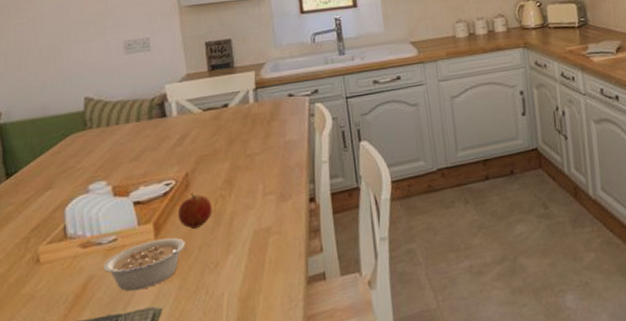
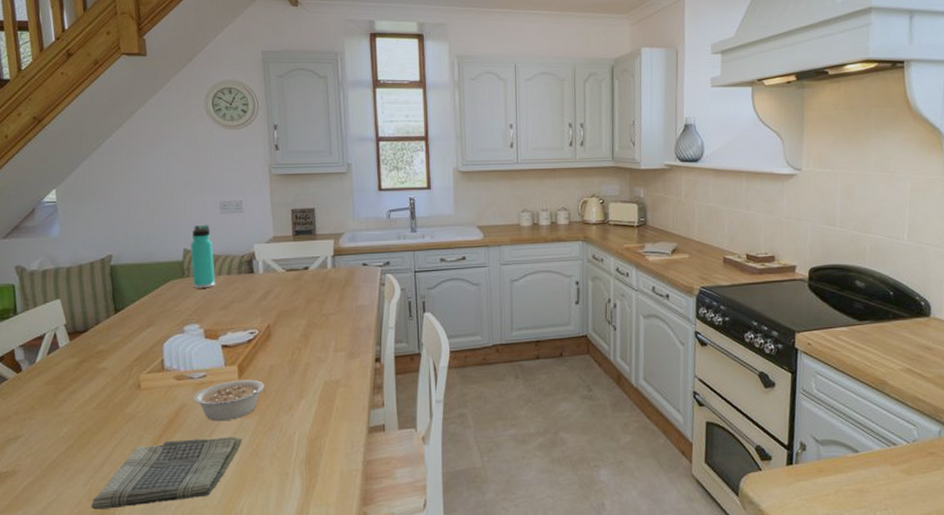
thermos bottle: none [92,67,123,141] -> present [190,224,215,289]
fruit: present [177,193,213,229] -> none [259,343,290,374]

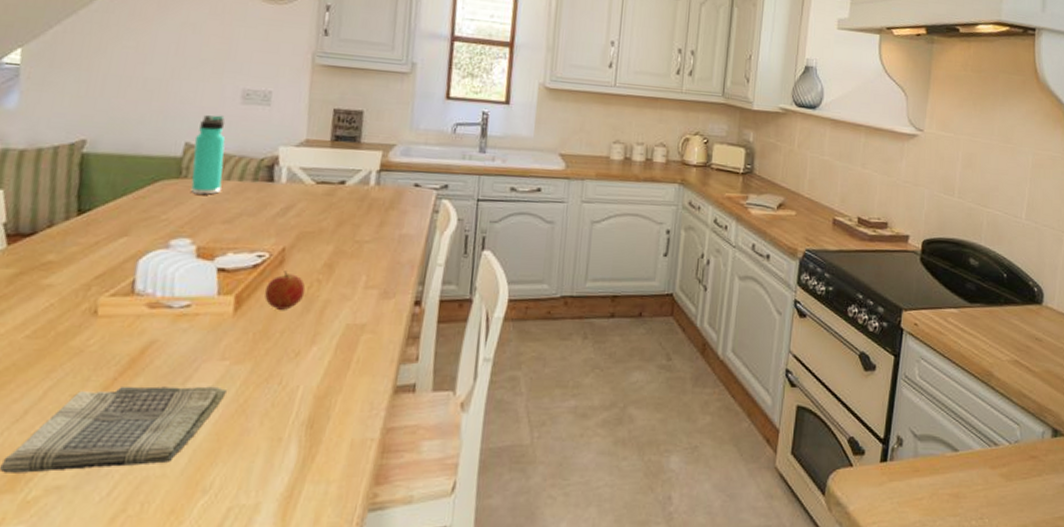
legume: present [194,379,267,422] -> none [168,314,270,366]
fruit: none [259,343,290,374] -> present [264,271,306,310]

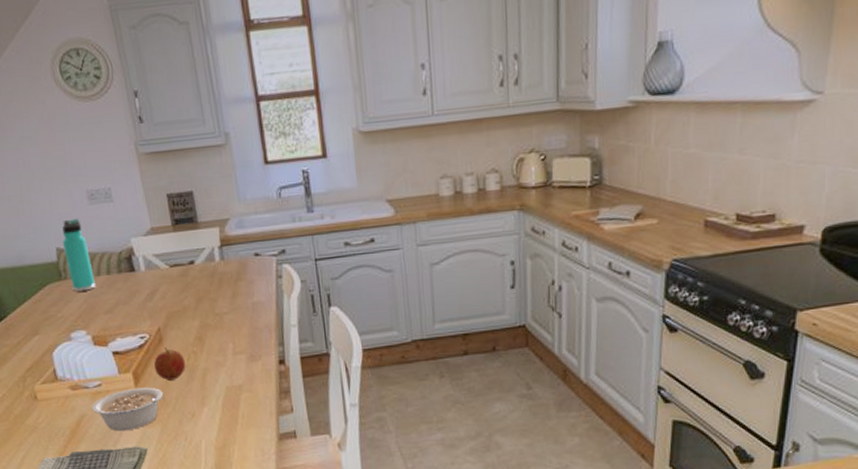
legume: none [168,314,270,366] -> present [92,387,166,432]

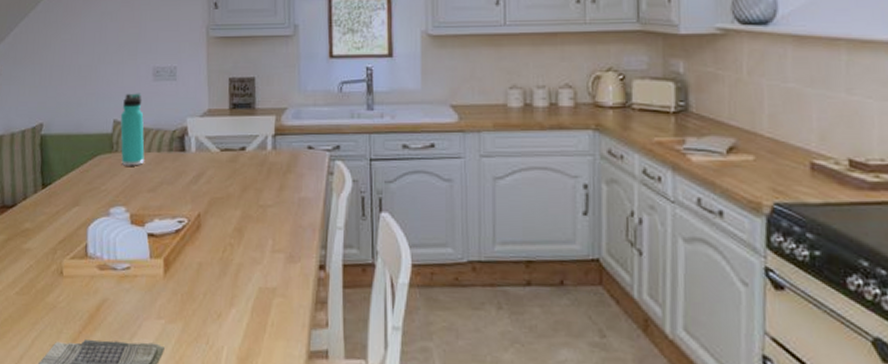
legume: present [92,387,166,432] -> none [116,276,194,324]
fruit: present [153,347,186,381] -> none [186,235,221,273]

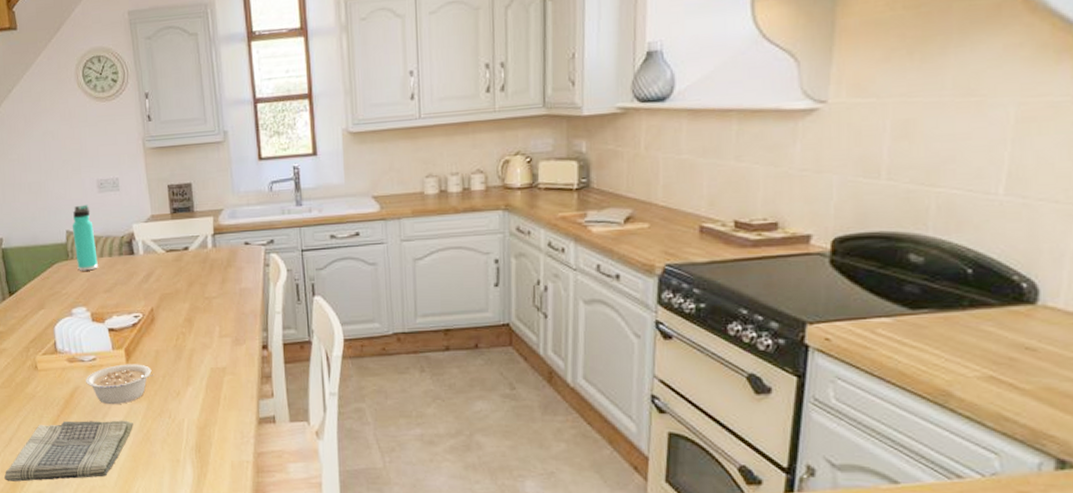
legume: none [116,276,194,324] -> present [86,364,154,405]

